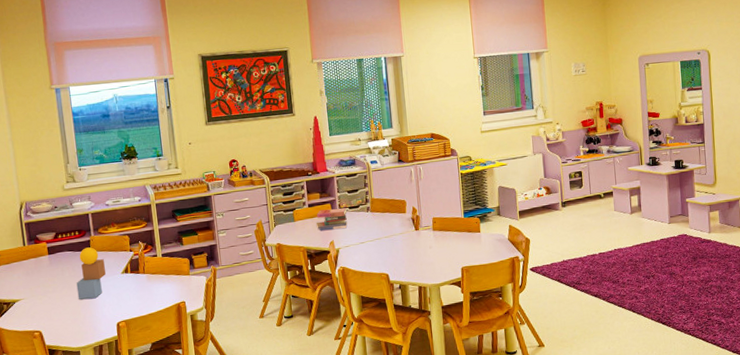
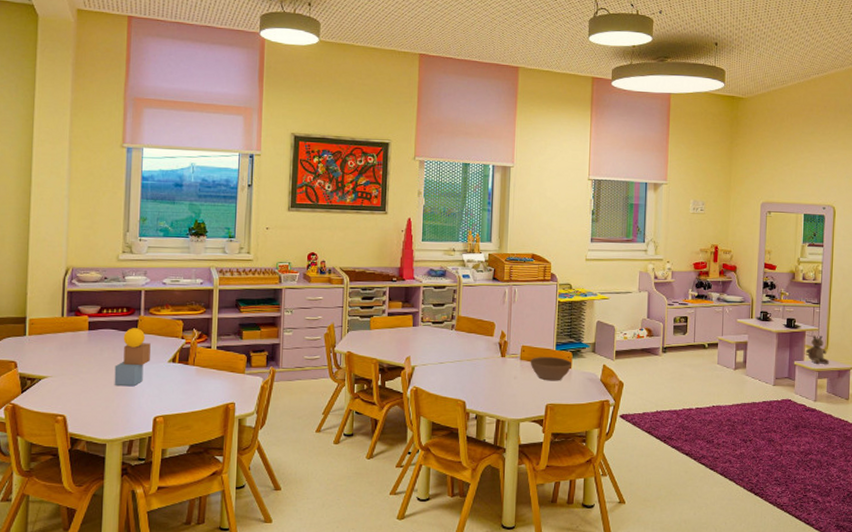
books: present [316,208,348,231] -> none [393,320,430,345]
bowl: none [442,224,481,247] -> present [530,357,572,381]
stuffed animal: none [695,171,720,199] -> present [805,334,830,364]

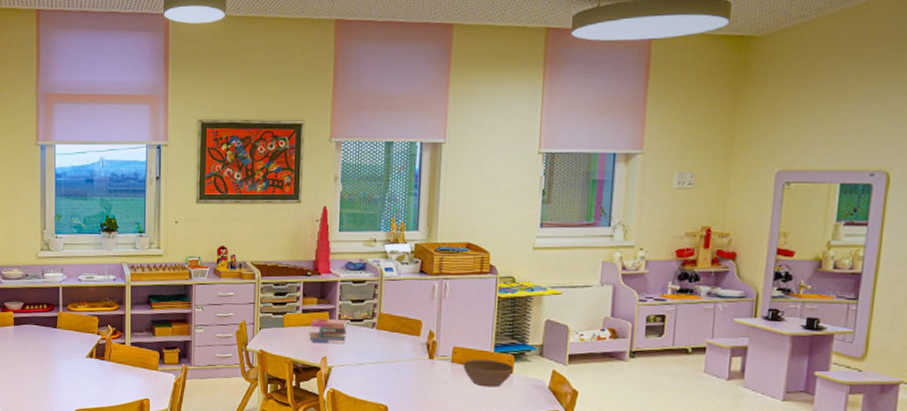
toy blocks: present [114,328,151,387] -> none [38,324,69,380]
books: none [393,320,430,345] -> present [308,318,348,345]
stuffed animal: present [805,334,830,364] -> none [832,338,869,376]

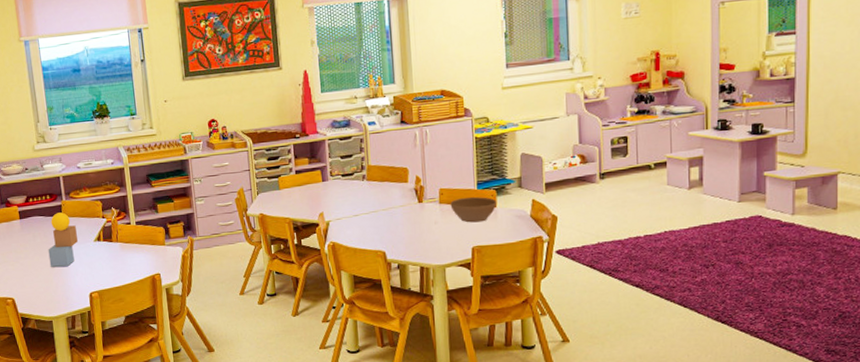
toy blocks: none [38,324,69,380] -> present [48,212,78,267]
books: present [308,318,348,345] -> none [303,176,340,201]

